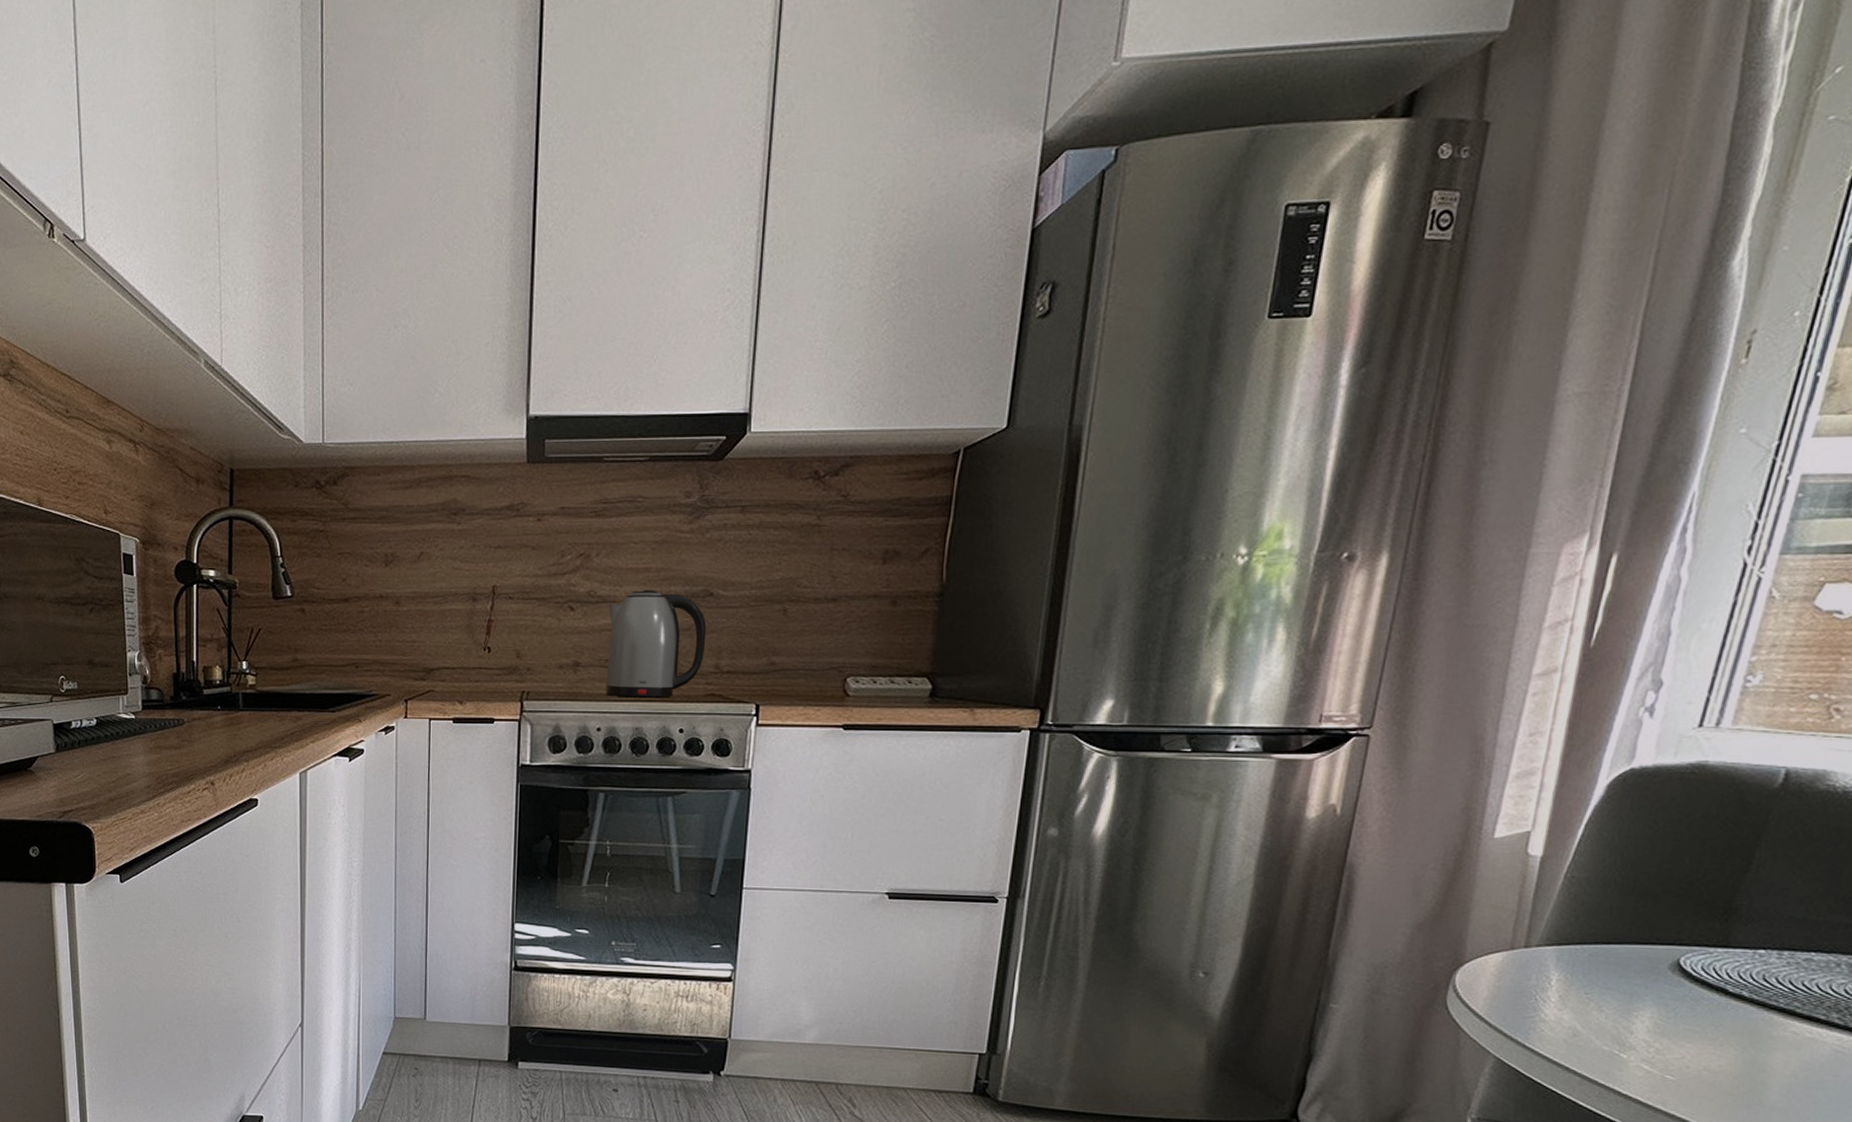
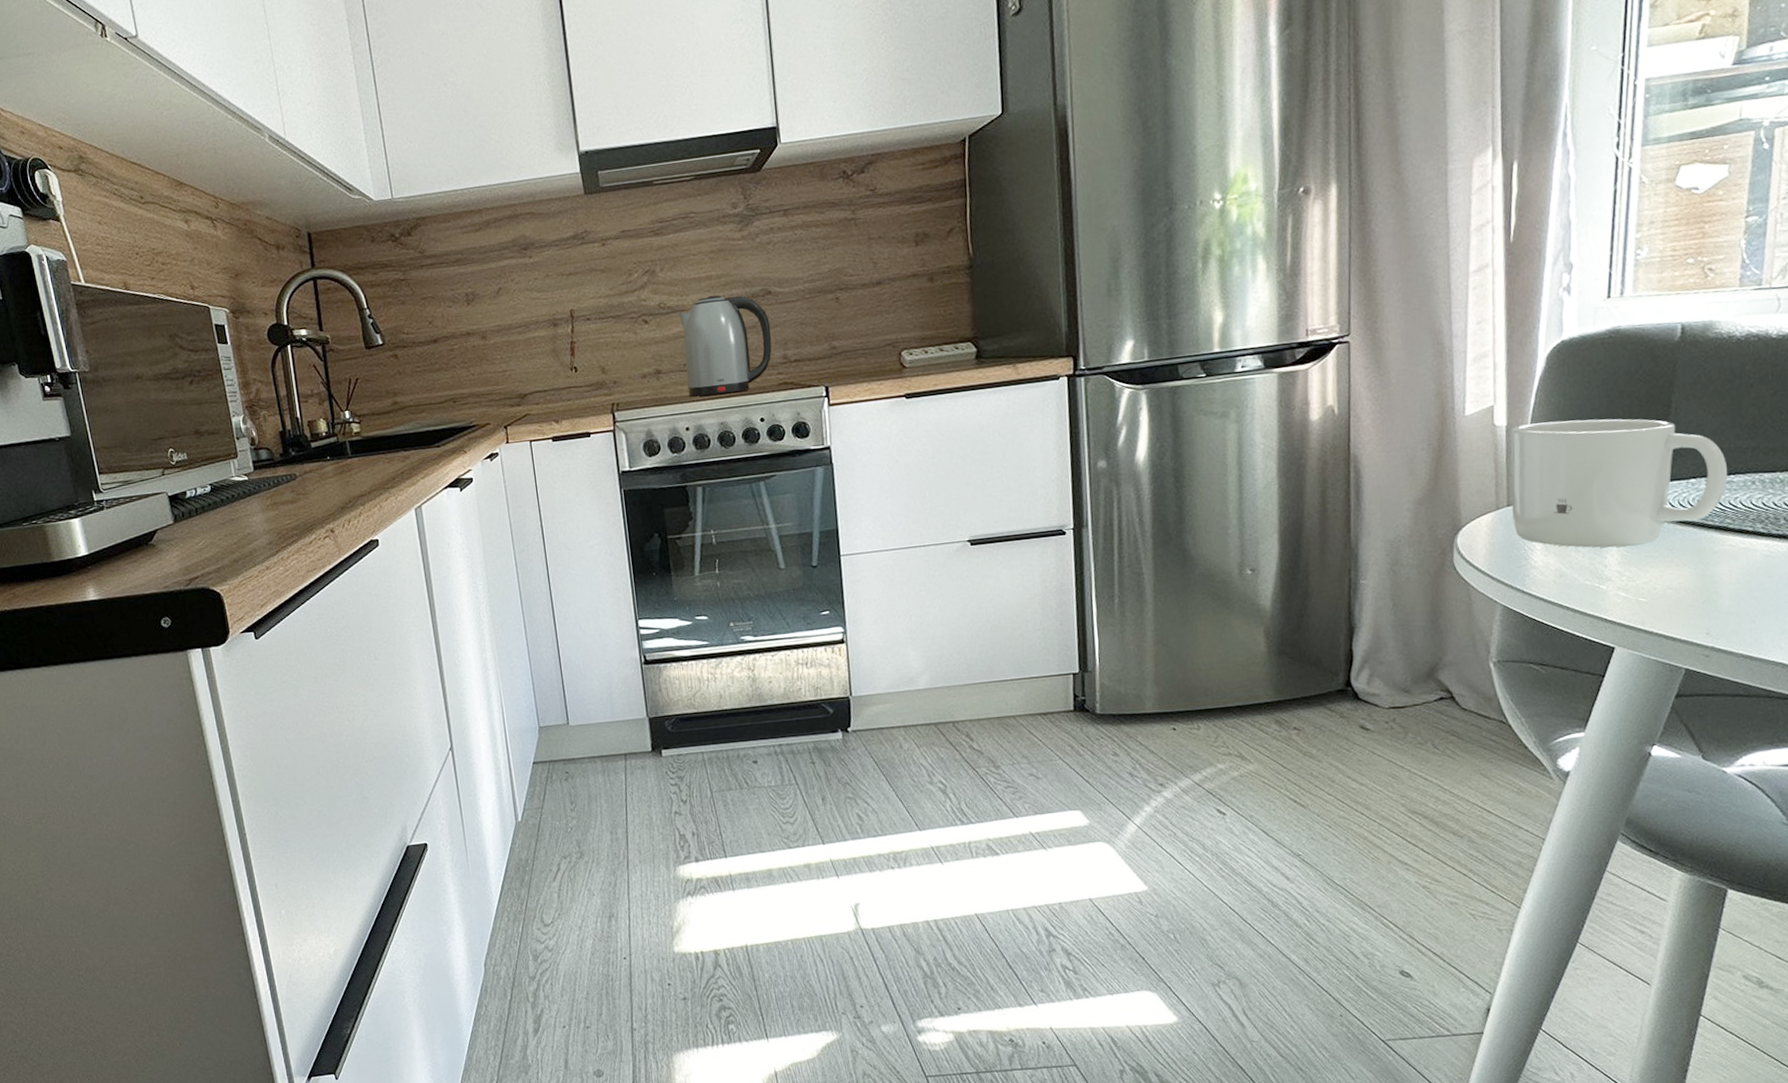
mug: none [1527,858,1810,1016] -> present [1511,419,1728,548]

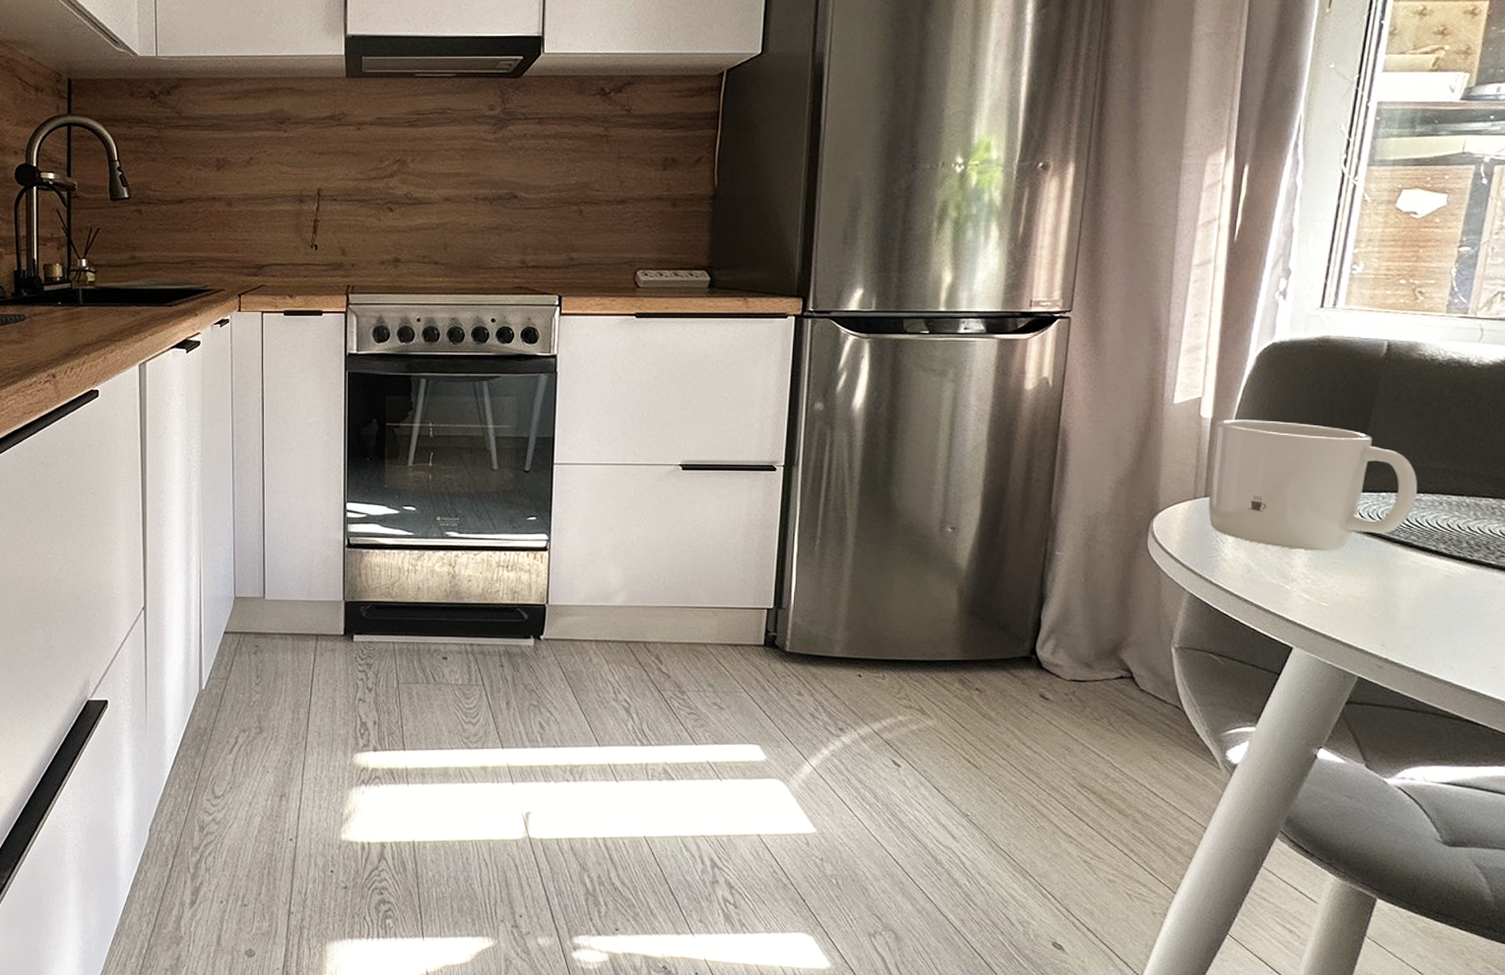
kettle: present [679,294,772,397] -> none [424,192,512,290]

